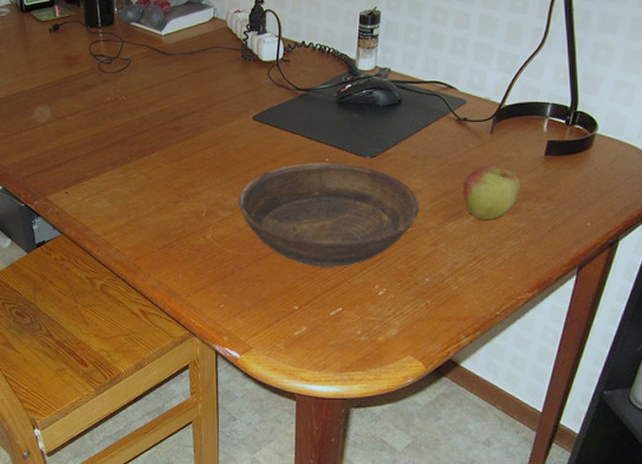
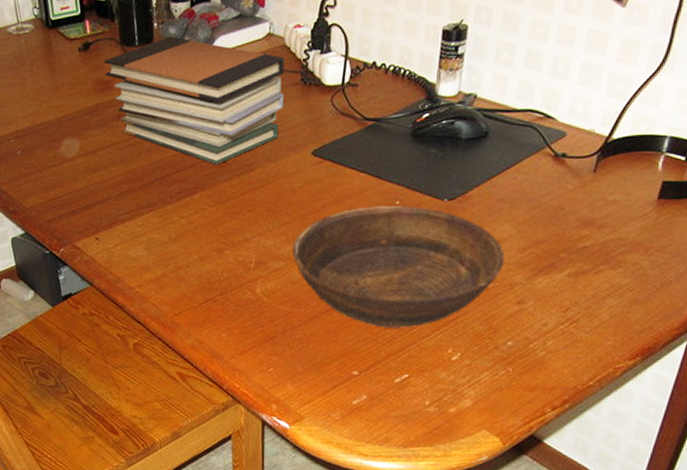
book stack: none [71,19,228,128] -> present [104,36,285,165]
apple: present [463,164,521,220] -> none [556,209,627,275]

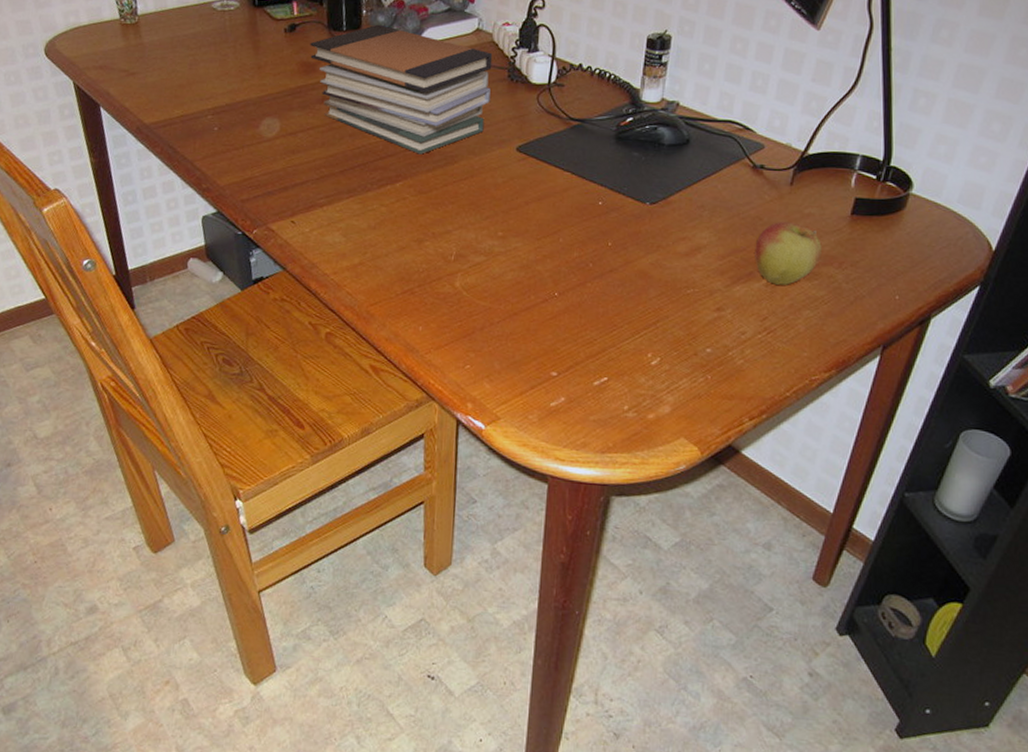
bowl: present [293,205,505,328] -> none [494,204,704,330]
apple: none [556,209,627,275] -> present [755,221,822,285]

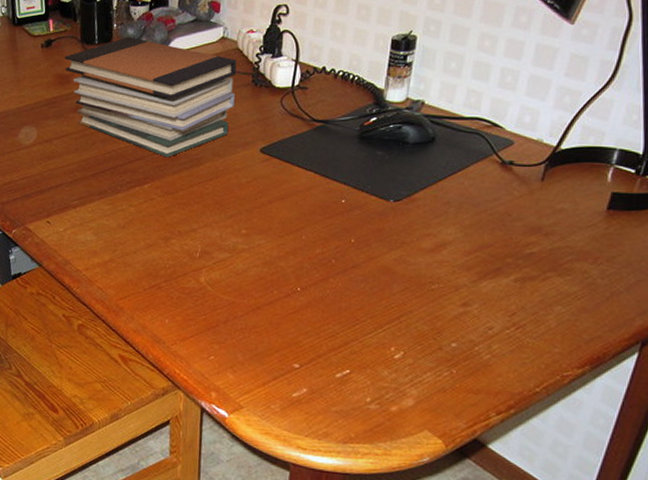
apple: present [755,221,822,285] -> none [503,216,575,281]

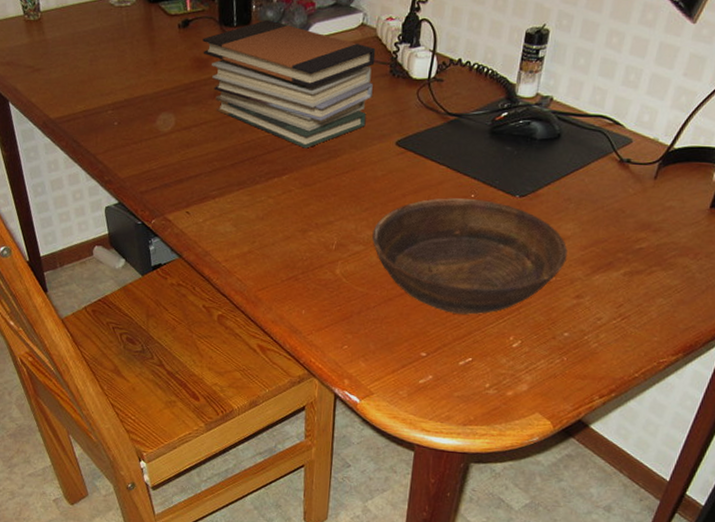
bowl: none [238,203,450,324] -> present [372,197,568,315]

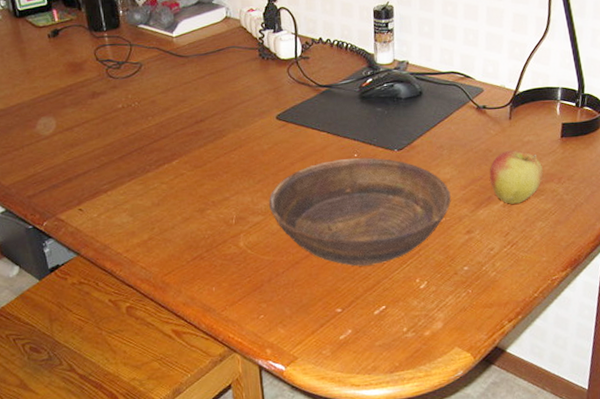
book stack: present [202,19,376,149] -> none [74,22,246,133]
apple: none [615,213,680,275] -> present [489,149,544,204]

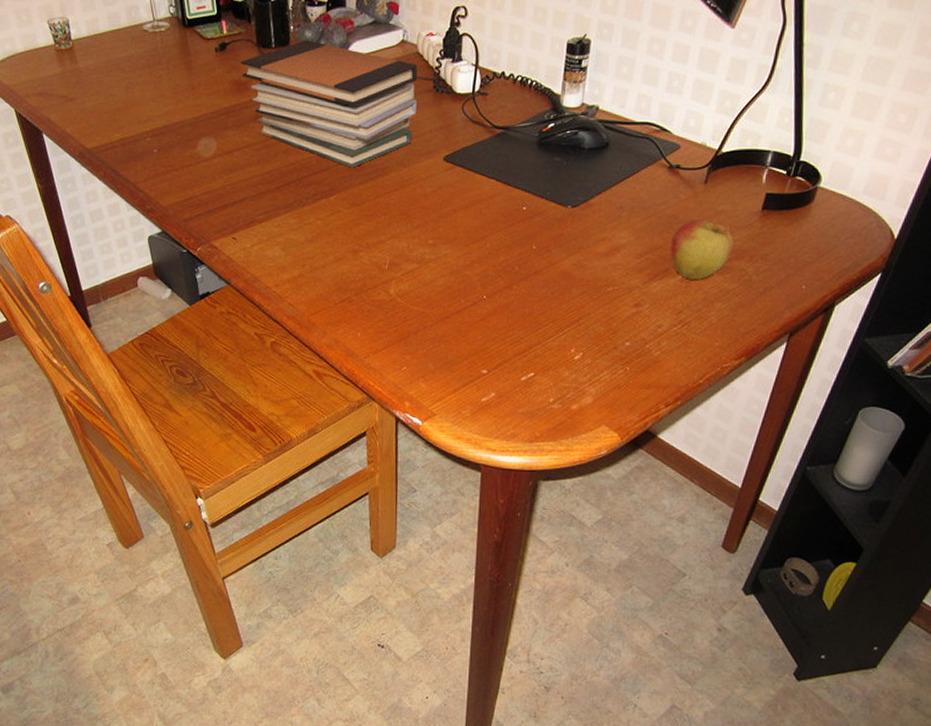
book stack: none [74,22,246,133] -> present [241,40,418,168]
bowl: present [269,157,451,267] -> none [425,210,623,329]

